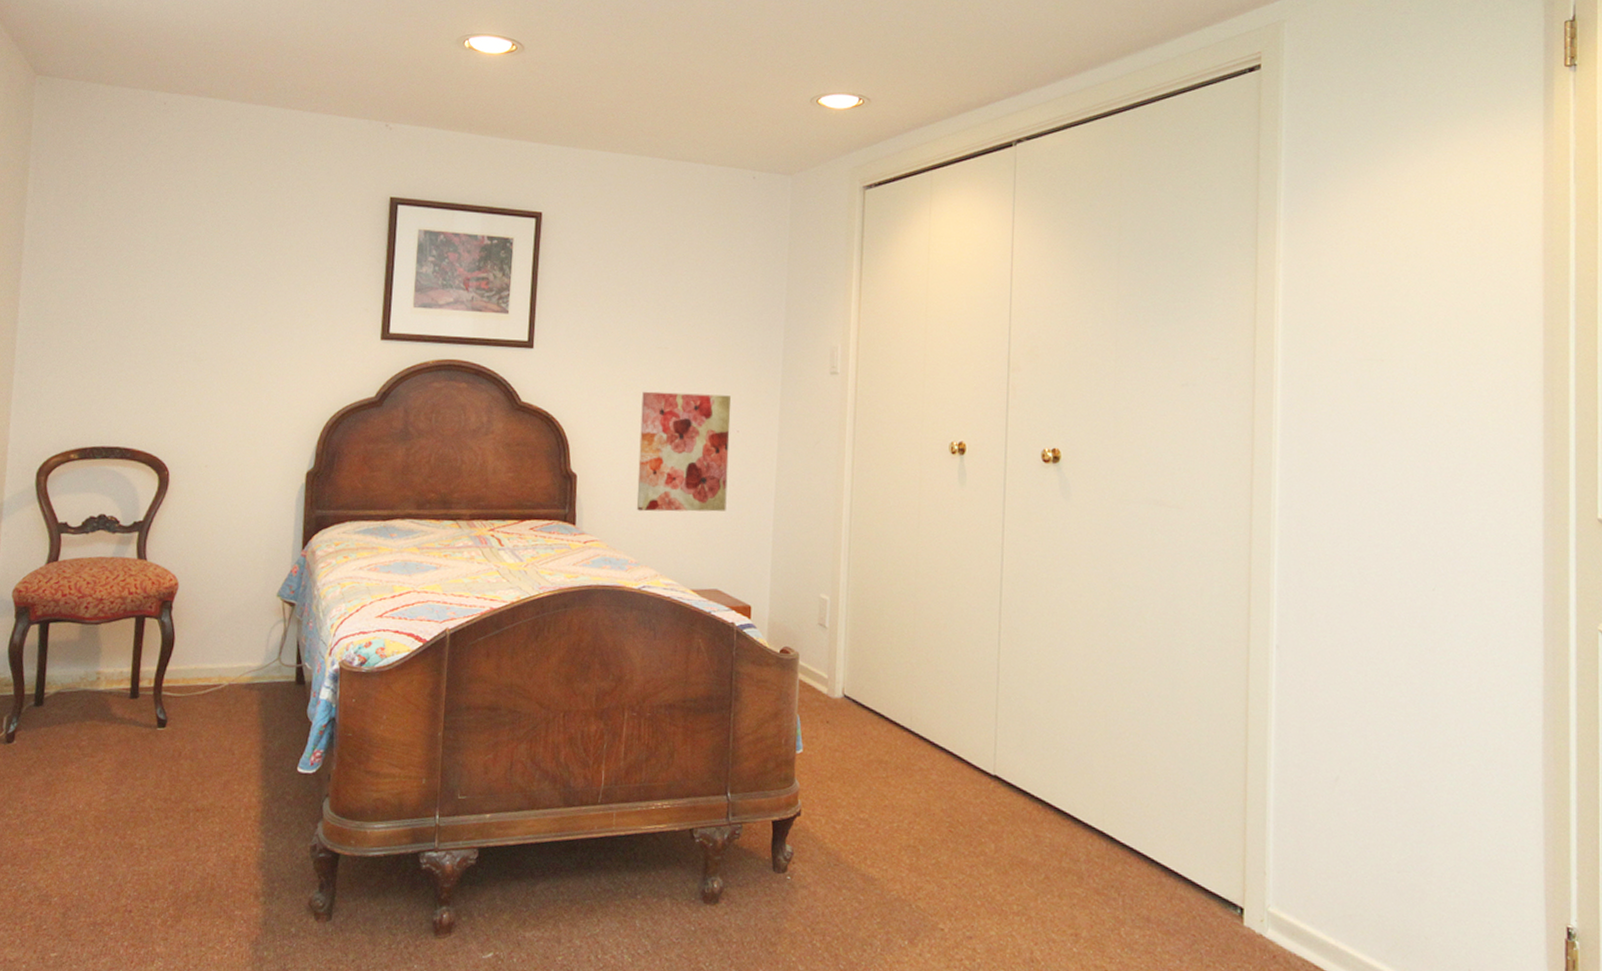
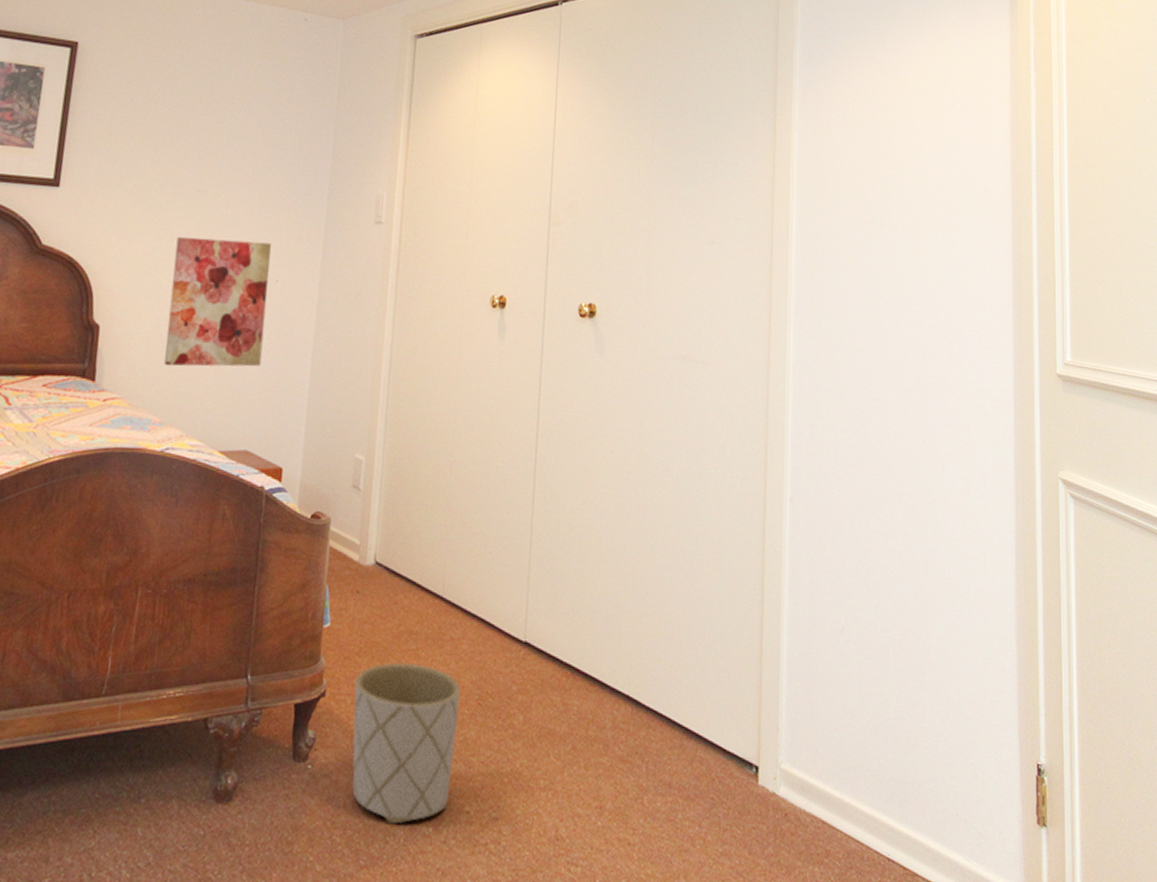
planter: none [828,788,932,935] -> present [351,662,461,824]

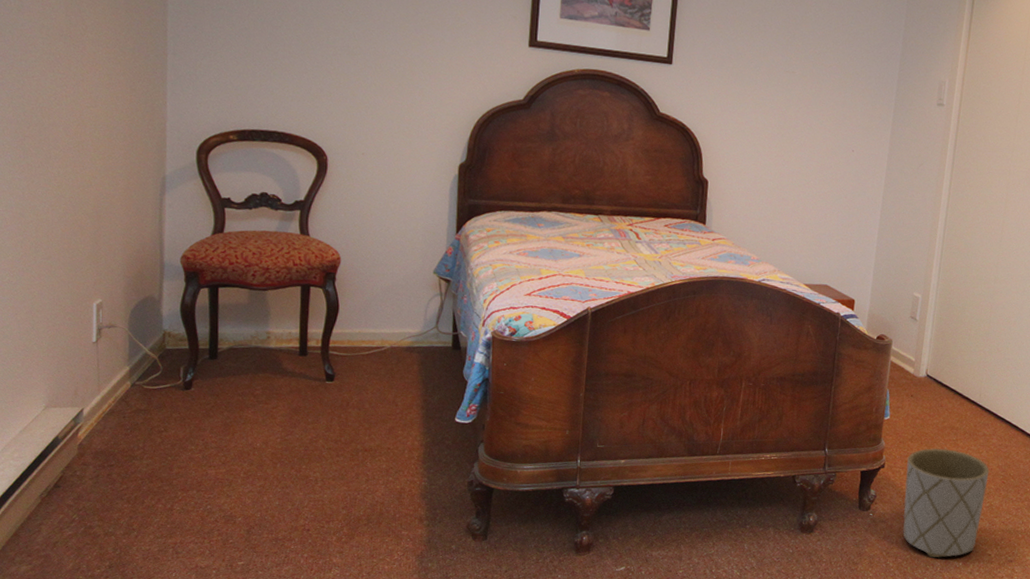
wall art: present [163,236,271,367] -> none [760,110,849,220]

